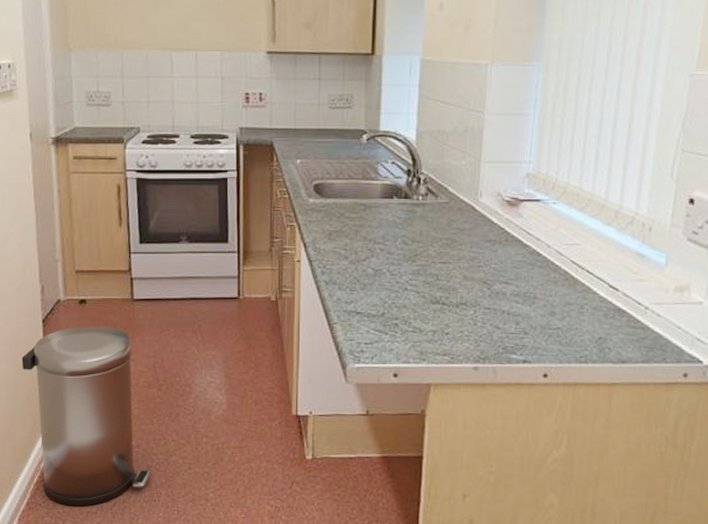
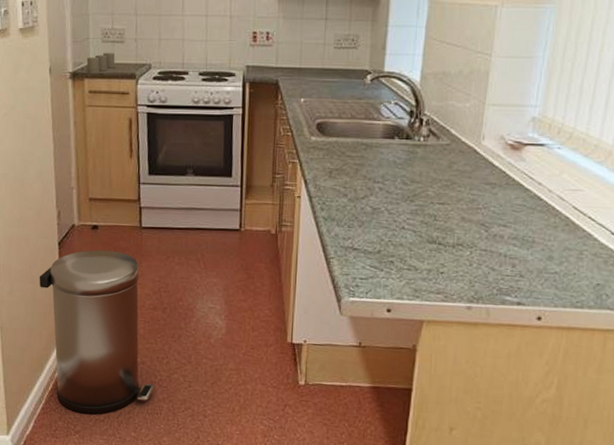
canister: none [70,116,101,139] -> present [86,52,115,74]

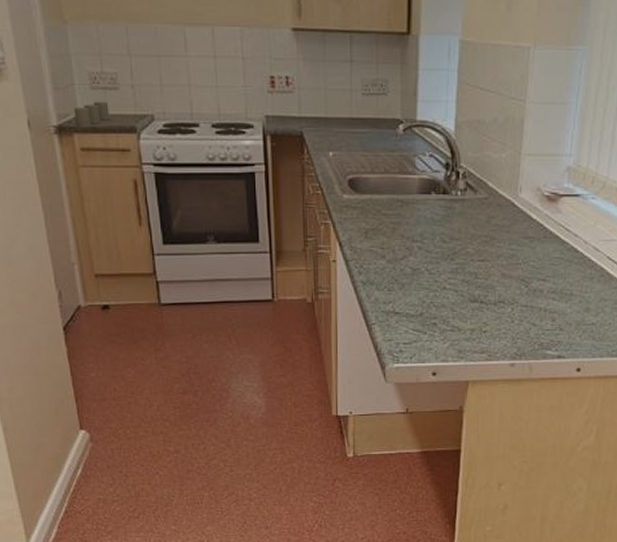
pedal bin: present [39,249,155,415] -> none [44,332,192,512]

